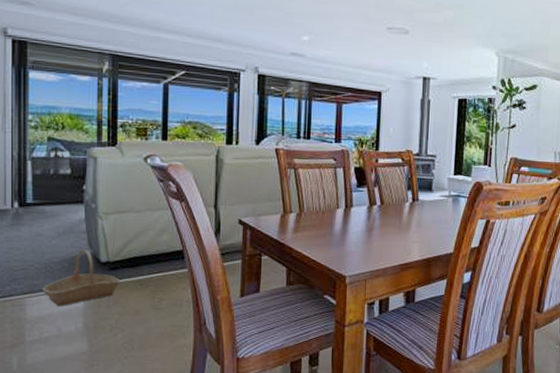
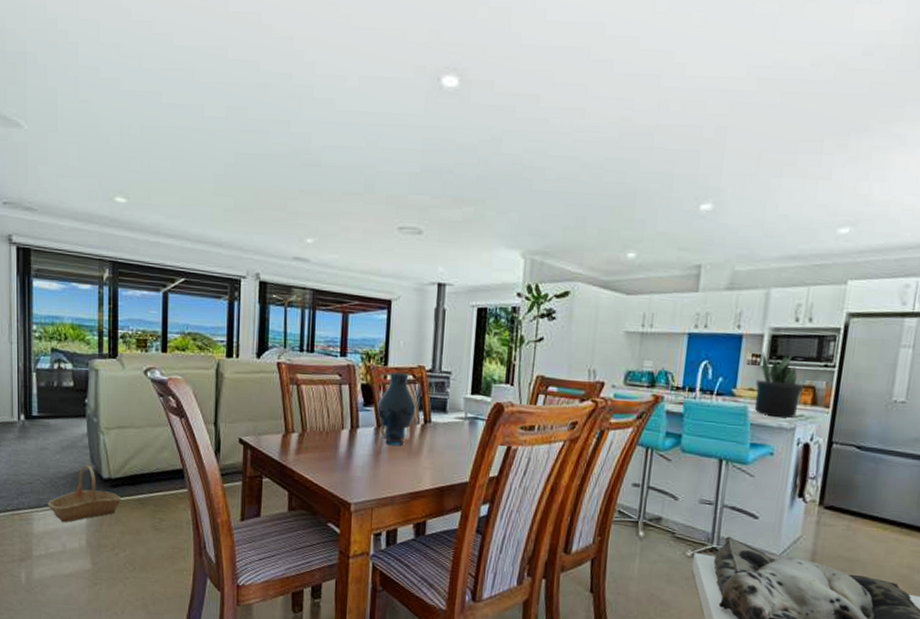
vase: none [370,157,405,223] -> present [377,373,416,446]

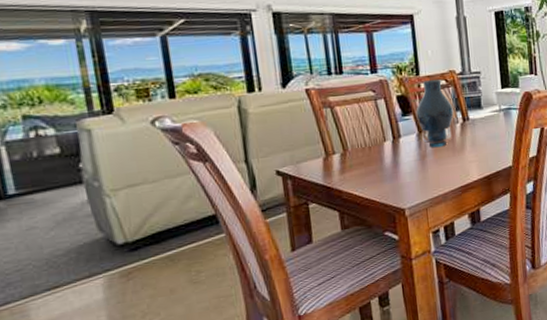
basket: present [47,465,123,522] -> none [47,234,147,303]

